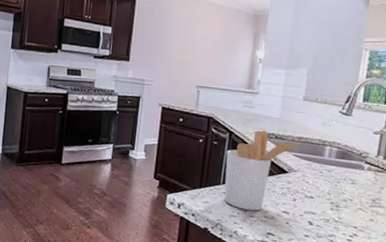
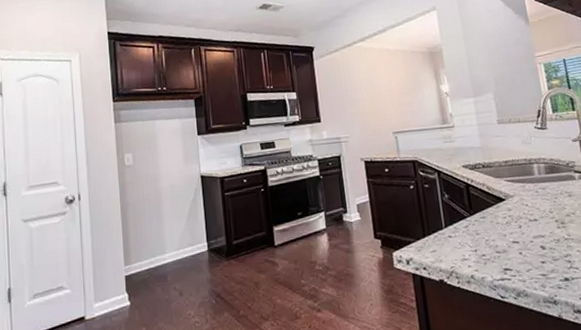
utensil holder: present [223,130,300,211] -> none [440,162,508,250]

